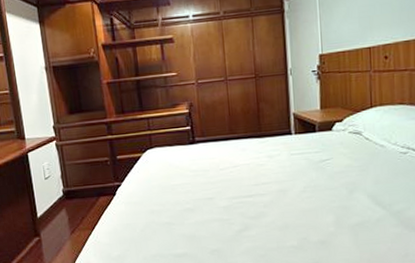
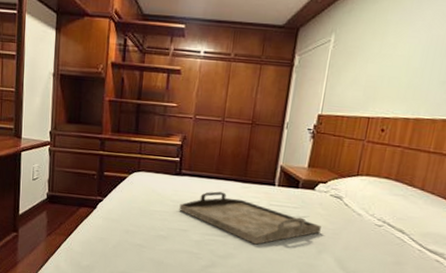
serving tray: none [200,151,347,198] -> present [179,191,321,245]

